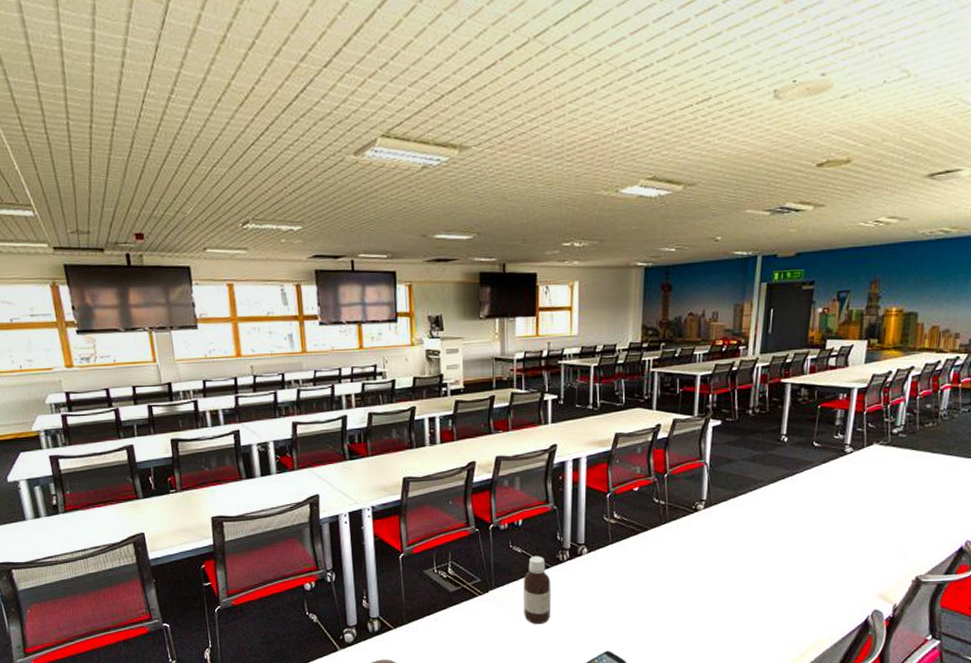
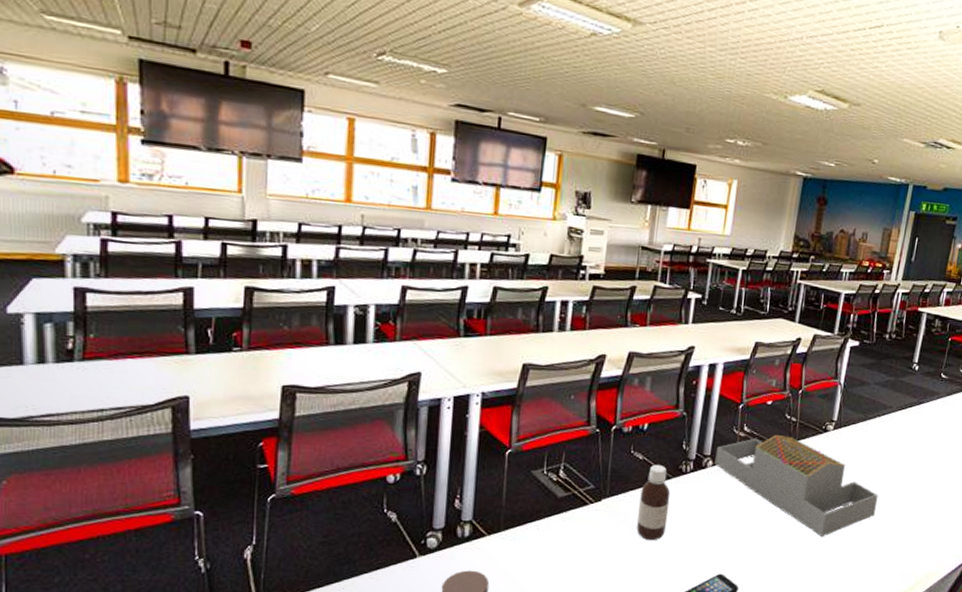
architectural model: none [589,519,758,612] -> present [714,435,879,538]

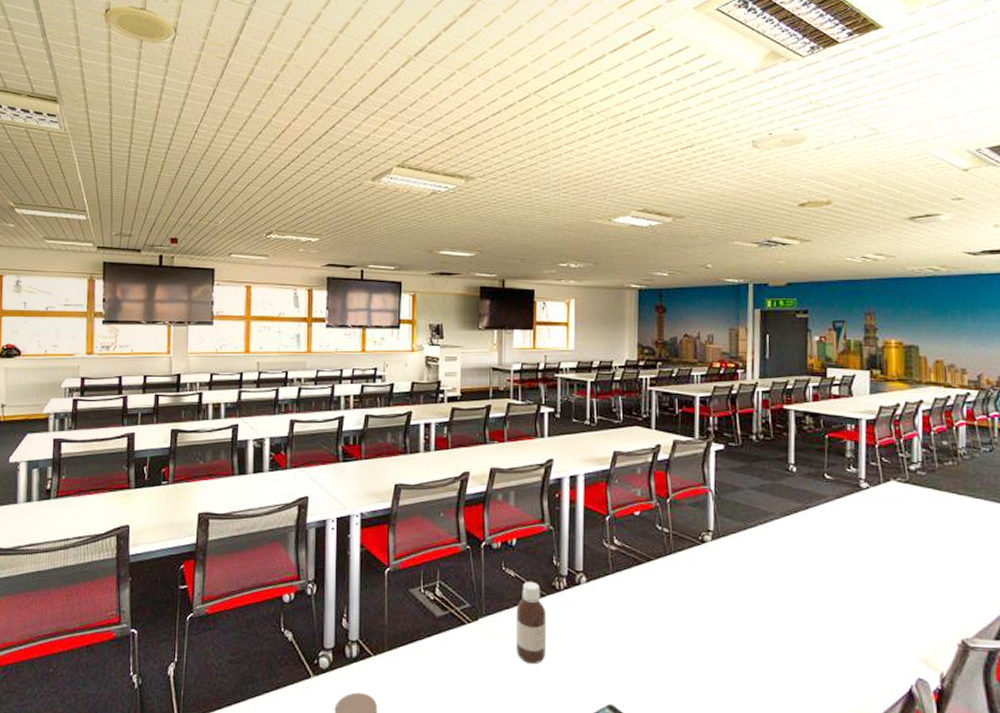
architectural model: present [714,435,879,538] -> none [588,548,778,664]

